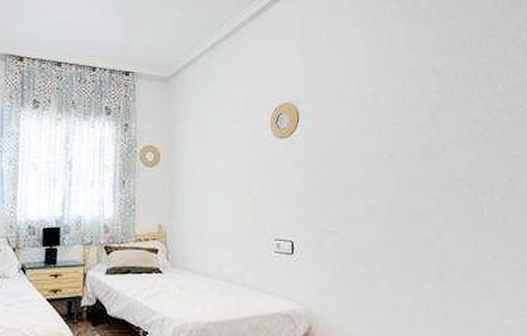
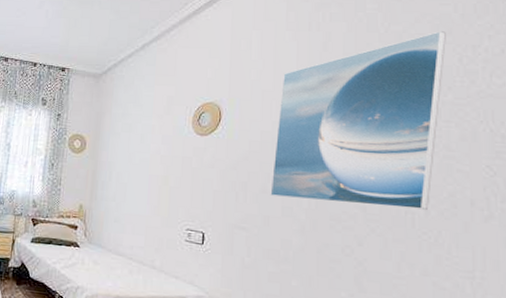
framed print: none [352,25,493,197] -> present [270,31,446,211]

